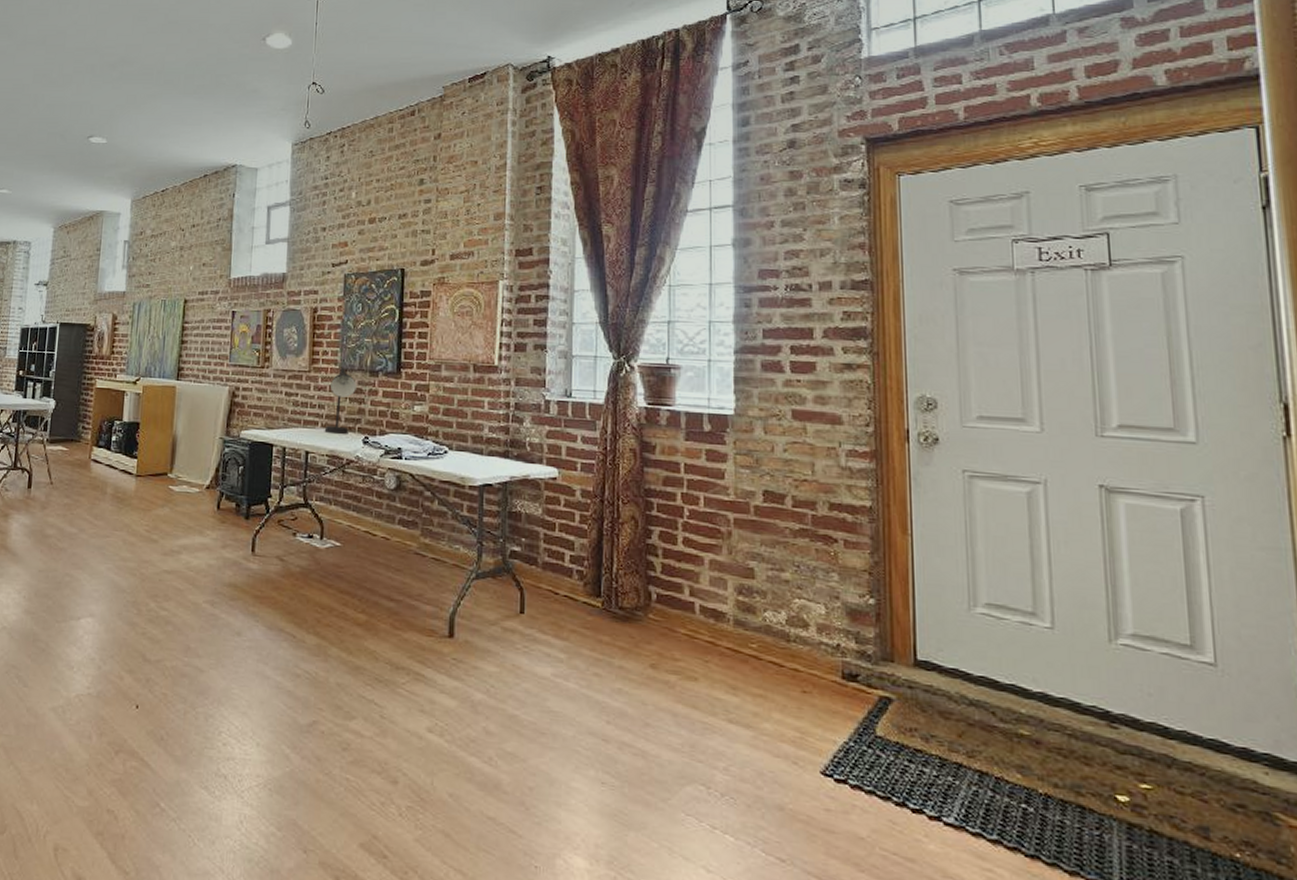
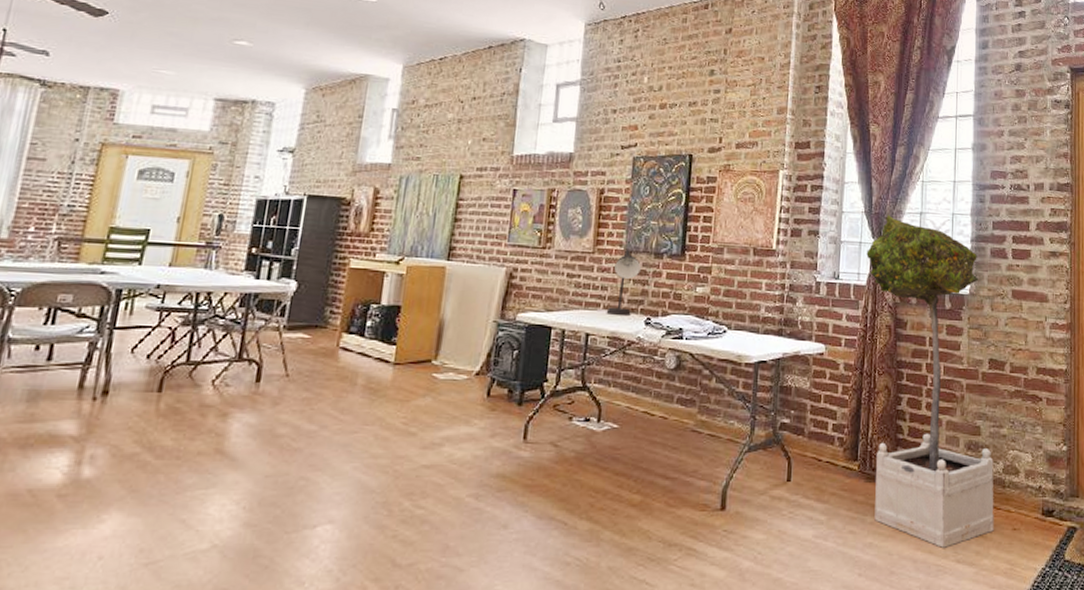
potted tree: none [603,325,776,704] -> present [866,215,994,548]

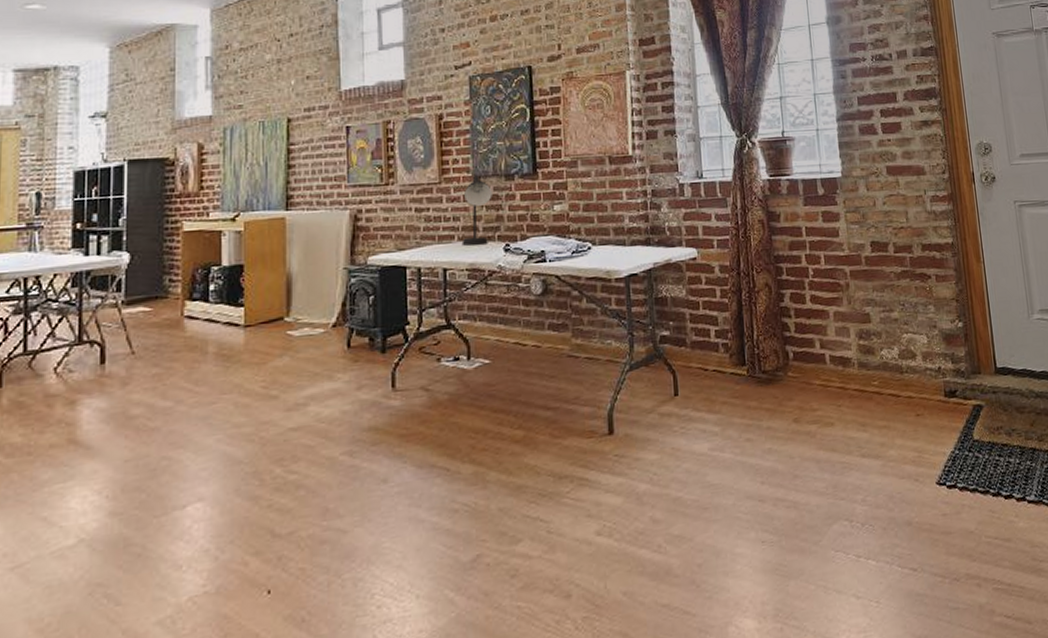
potted tree: present [866,215,994,548] -> none [728,104,897,444]

